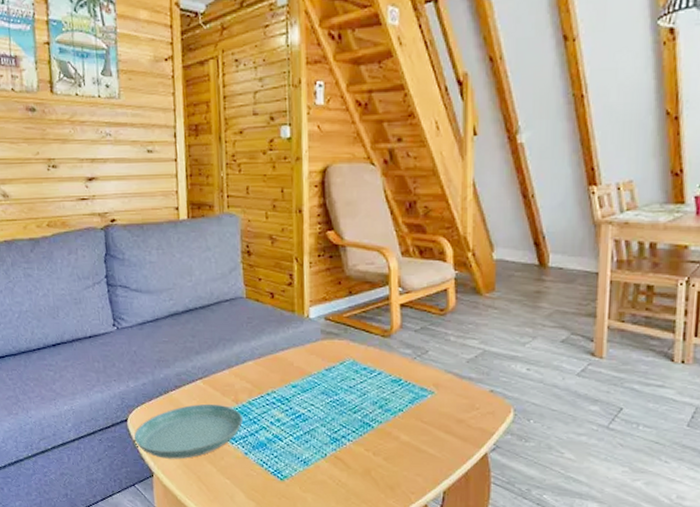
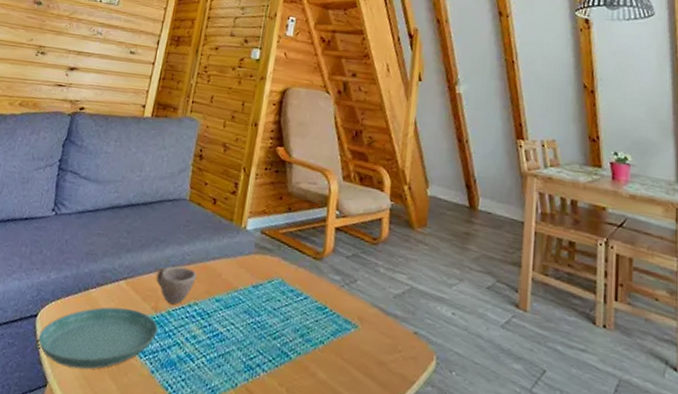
cup: none [230,361,269,396] -> present [156,266,197,305]

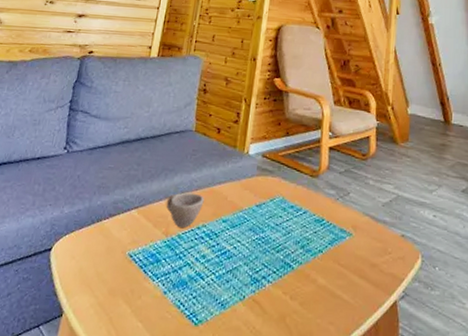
saucer: present [38,307,158,370] -> none [52,235,169,297]

